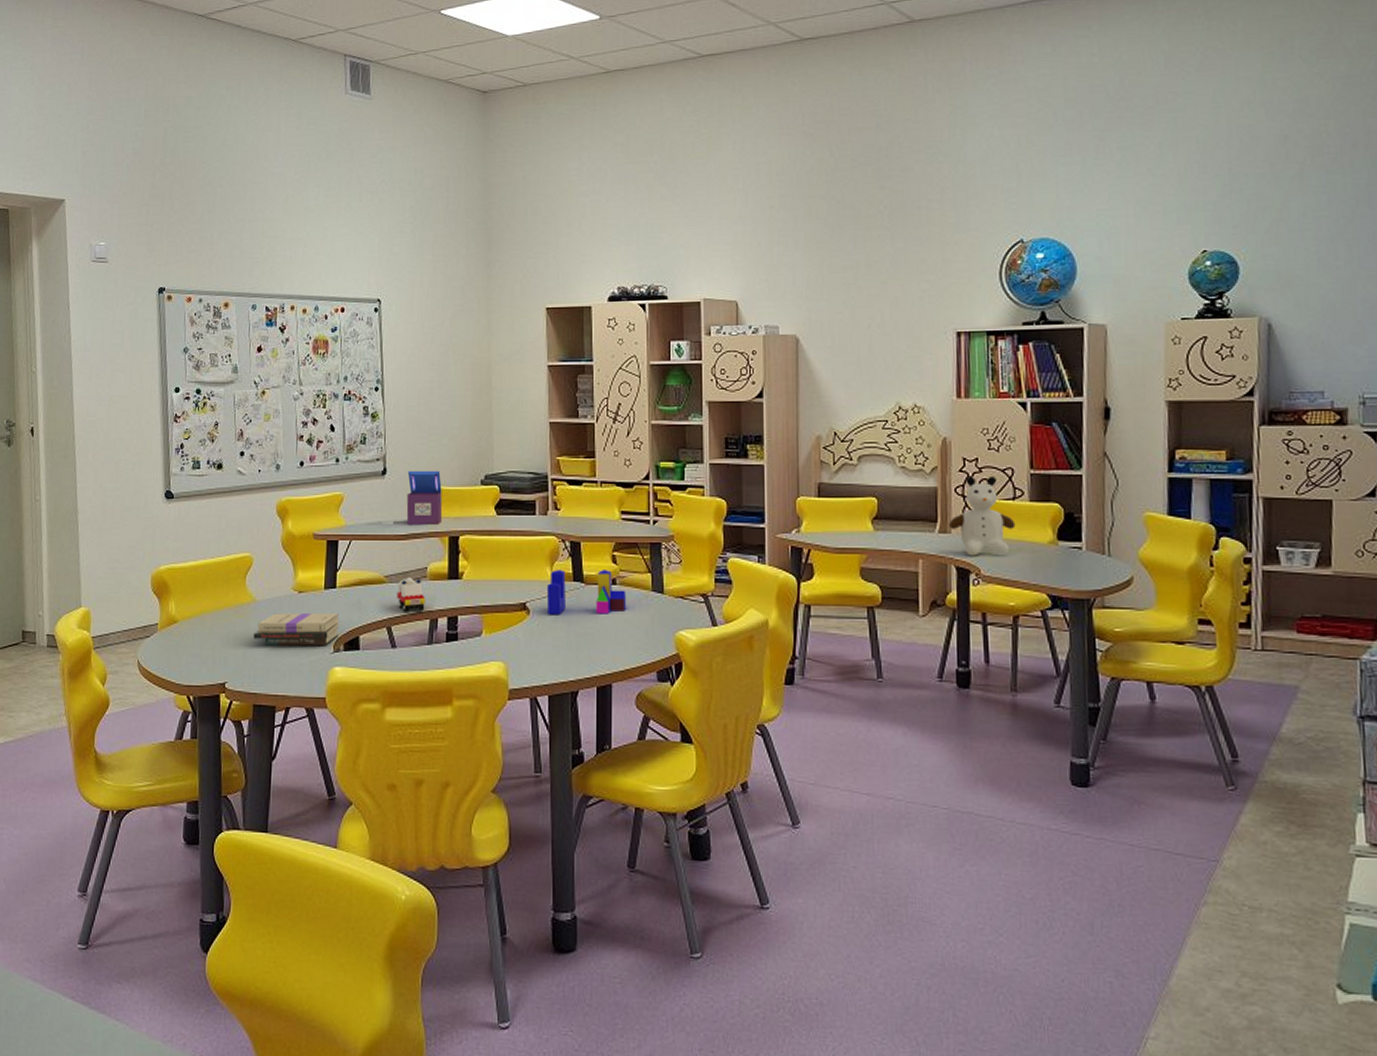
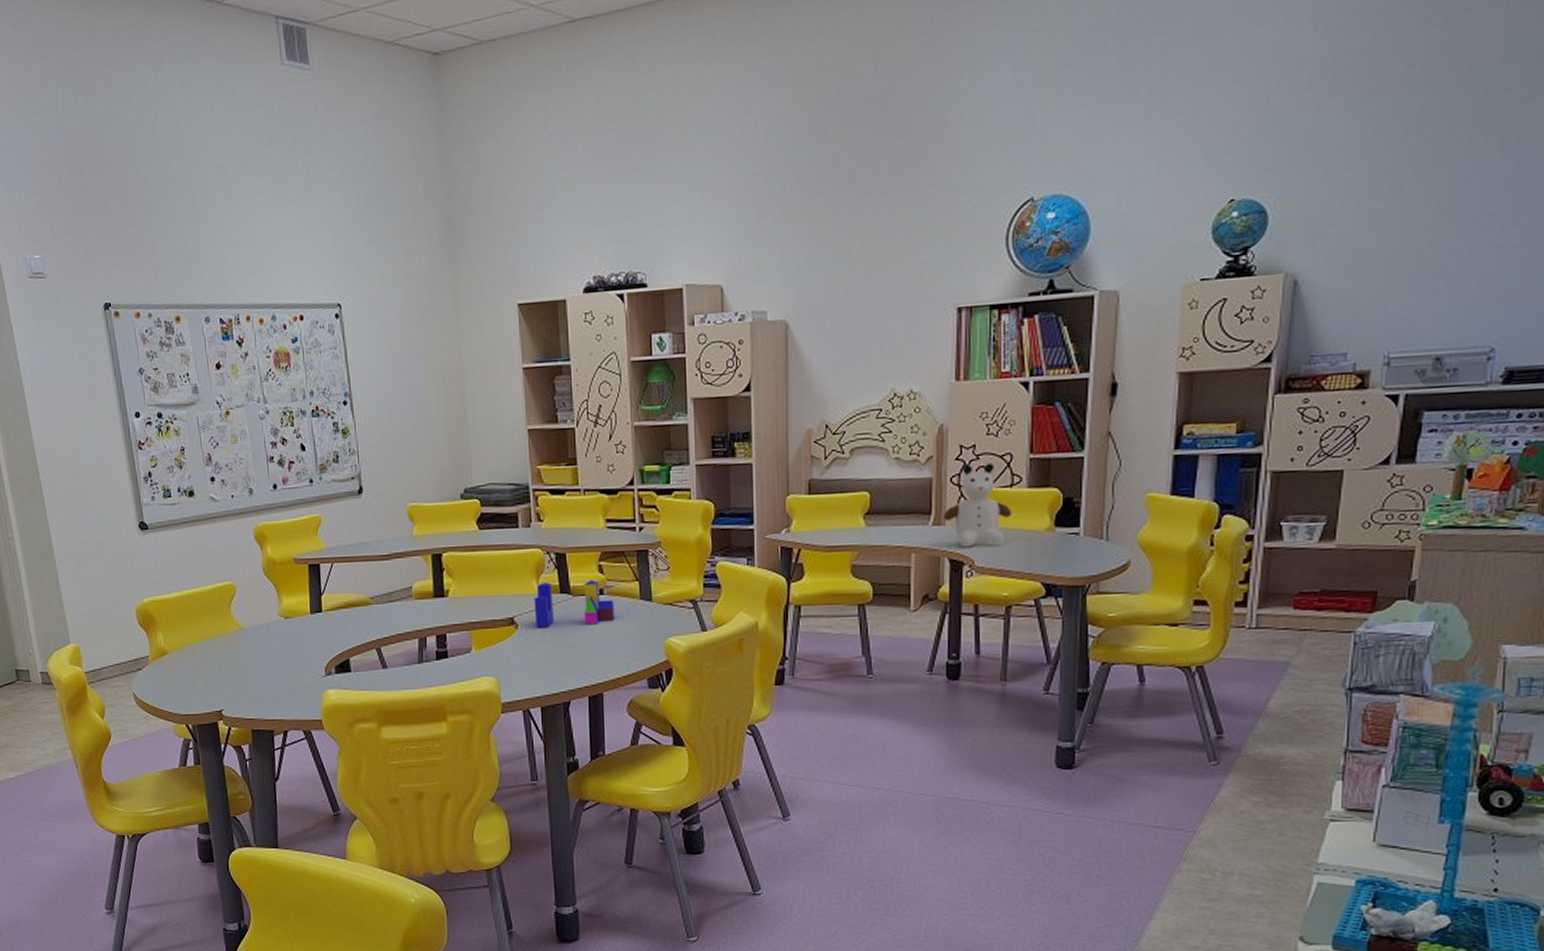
books: present [253,612,340,646] -> none [244,636,329,672]
toy box: present [393,470,443,526] -> none [374,486,424,545]
toy truck: present [397,577,425,612] -> none [383,598,413,632]

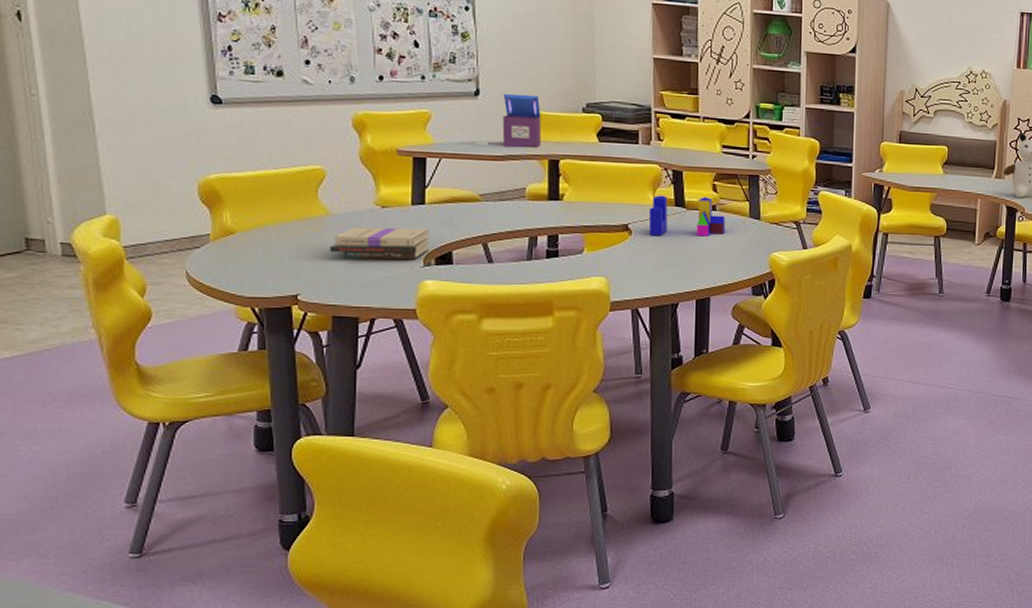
books: none [244,636,329,672] -> present [329,227,430,261]
toy box: none [374,486,424,545] -> present [488,93,542,149]

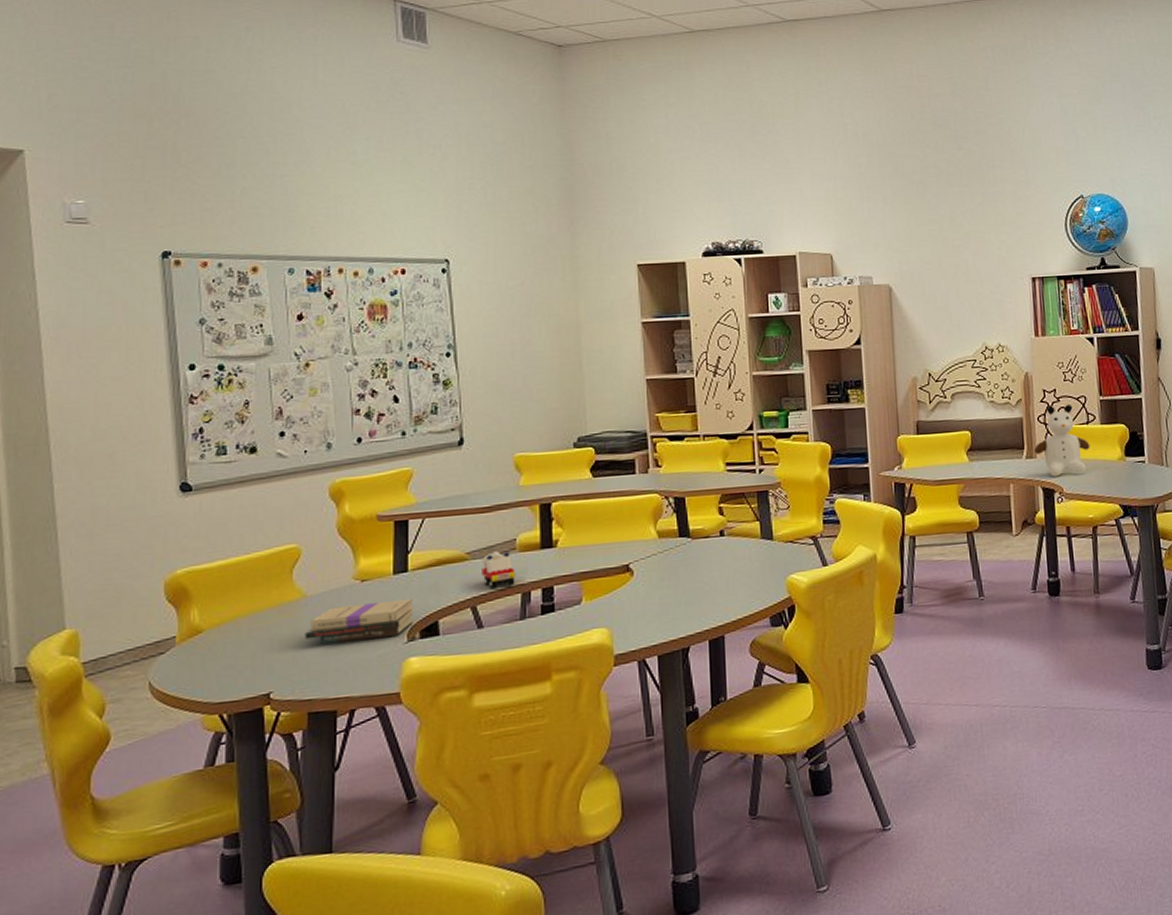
toy box: present [488,93,542,149] -> none [474,436,532,497]
toy truck: none [493,197,524,229] -> present [482,551,515,589]
toy blocks: present [648,195,726,237] -> none [650,522,737,574]

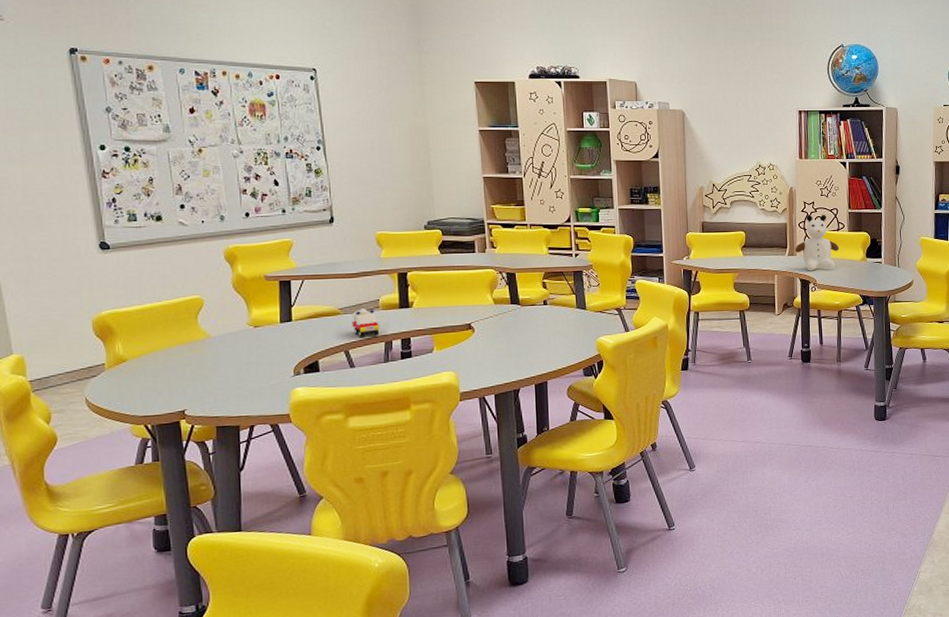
books: present [305,598,414,645] -> none [210,342,298,375]

